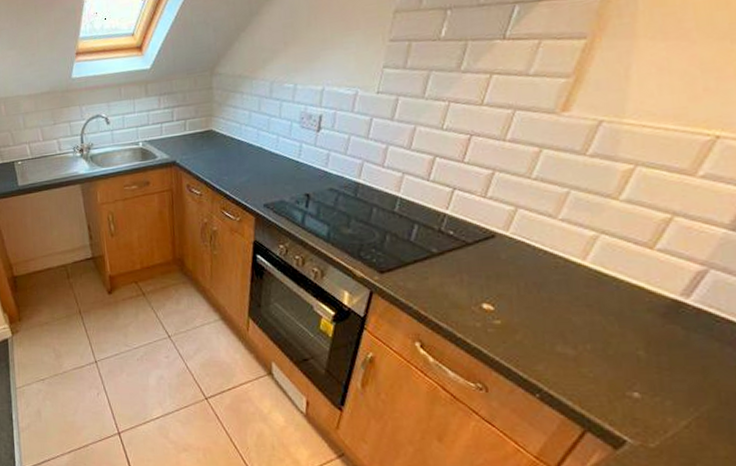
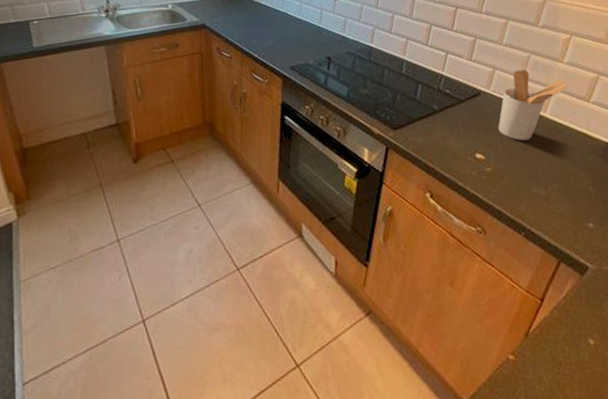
utensil holder: none [515,208,623,292] -> present [498,69,568,141]

